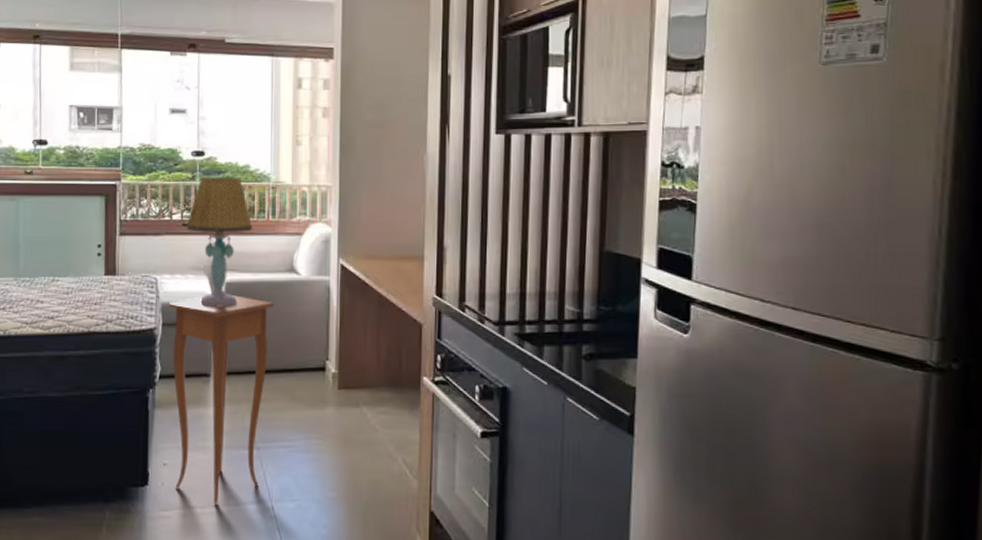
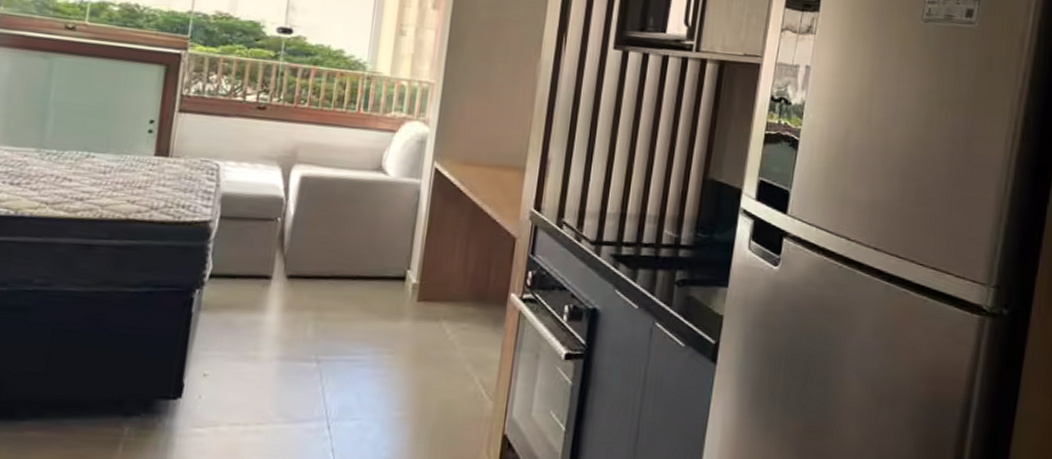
side table: present [168,295,274,504] -> none [215,190,356,422]
table lamp: present [186,177,253,307] -> none [261,57,341,204]

